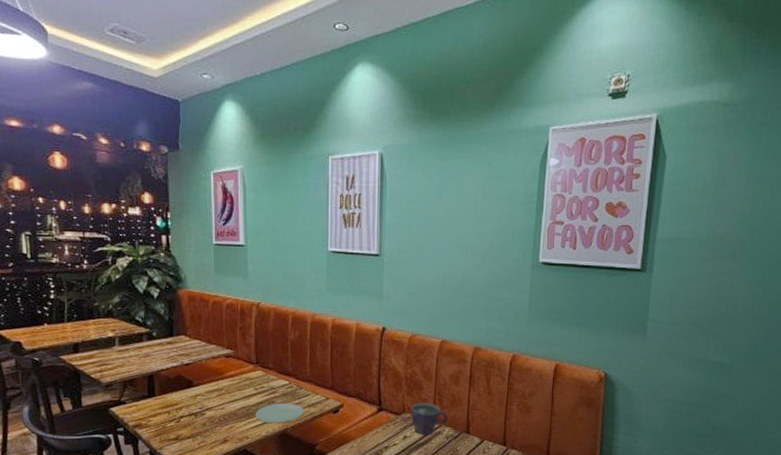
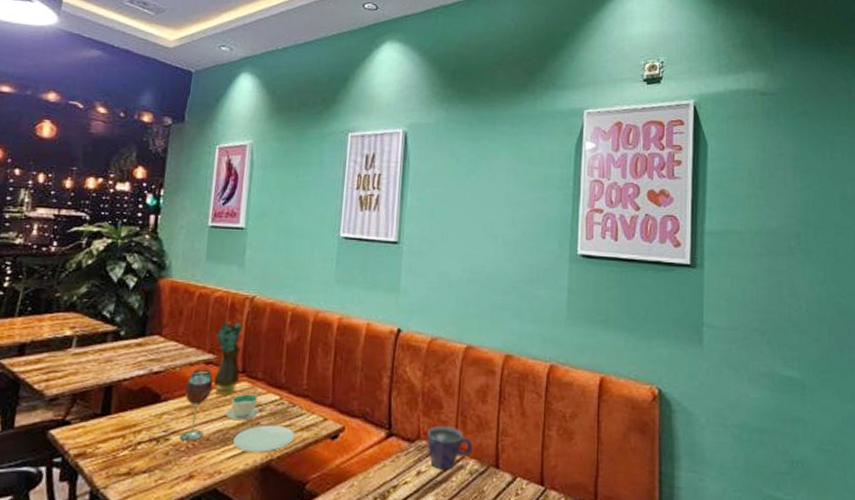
wineglass: none [212,361,234,415] -> present [179,368,214,441]
vase: none [230,322,255,382] -> present [213,319,243,396]
cup: none [247,380,274,400] -> present [226,394,260,421]

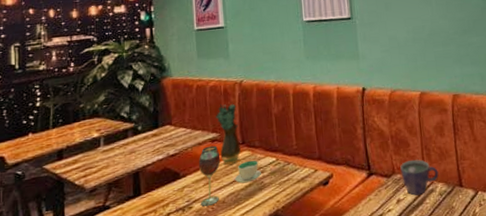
plate: present [233,424,295,453] -> none [245,181,293,208]

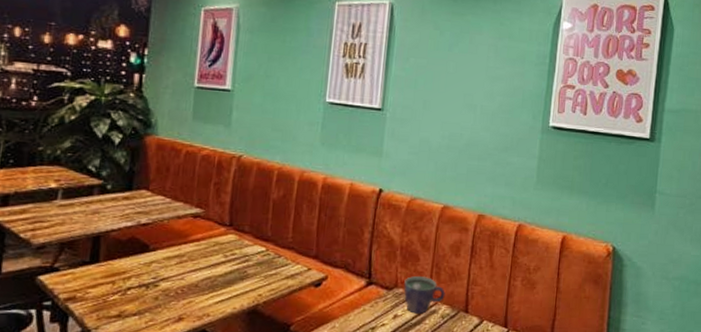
wineglass: present [198,145,221,207] -> none [168,221,202,287]
vase: present [215,102,242,166] -> none [201,176,230,247]
cup: present [235,160,262,184] -> none [214,245,247,270]

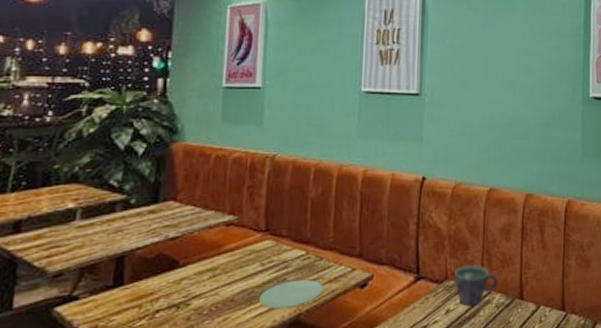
plate: none [221,273,280,299] -> present [259,279,323,310]

